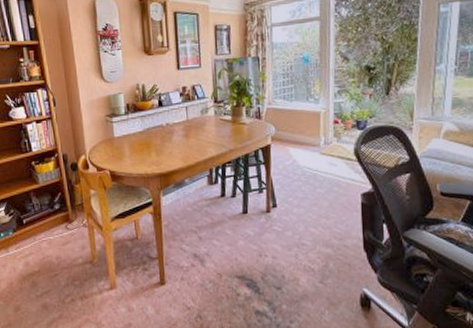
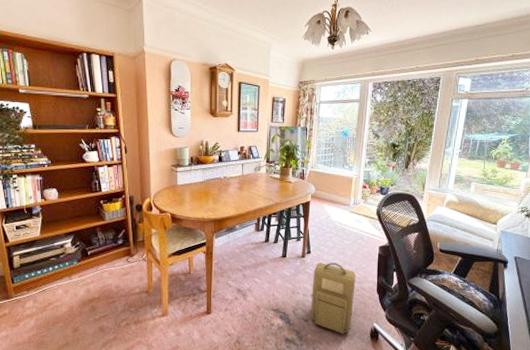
backpack: none [280,216,336,303] -> present [309,262,356,334]

